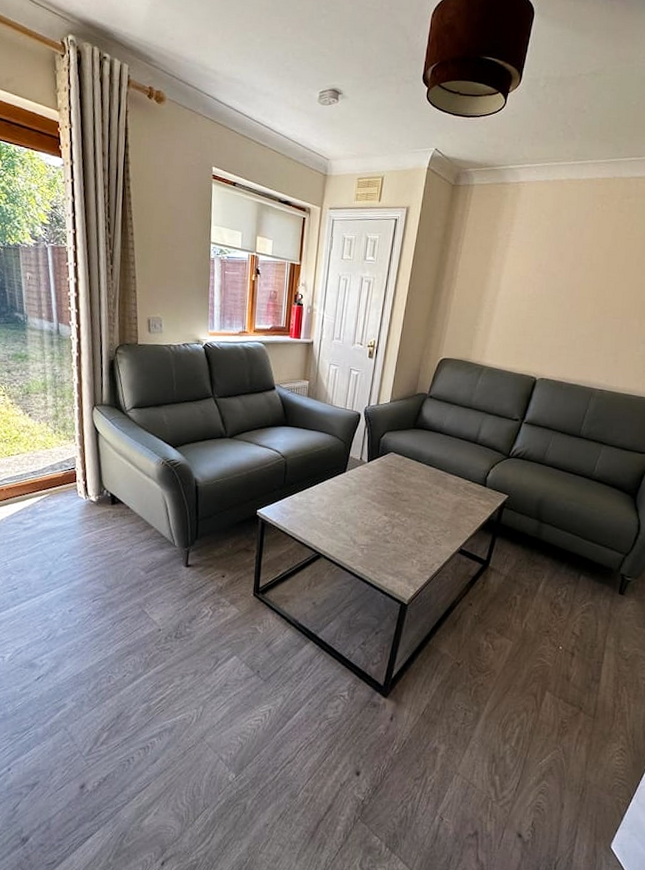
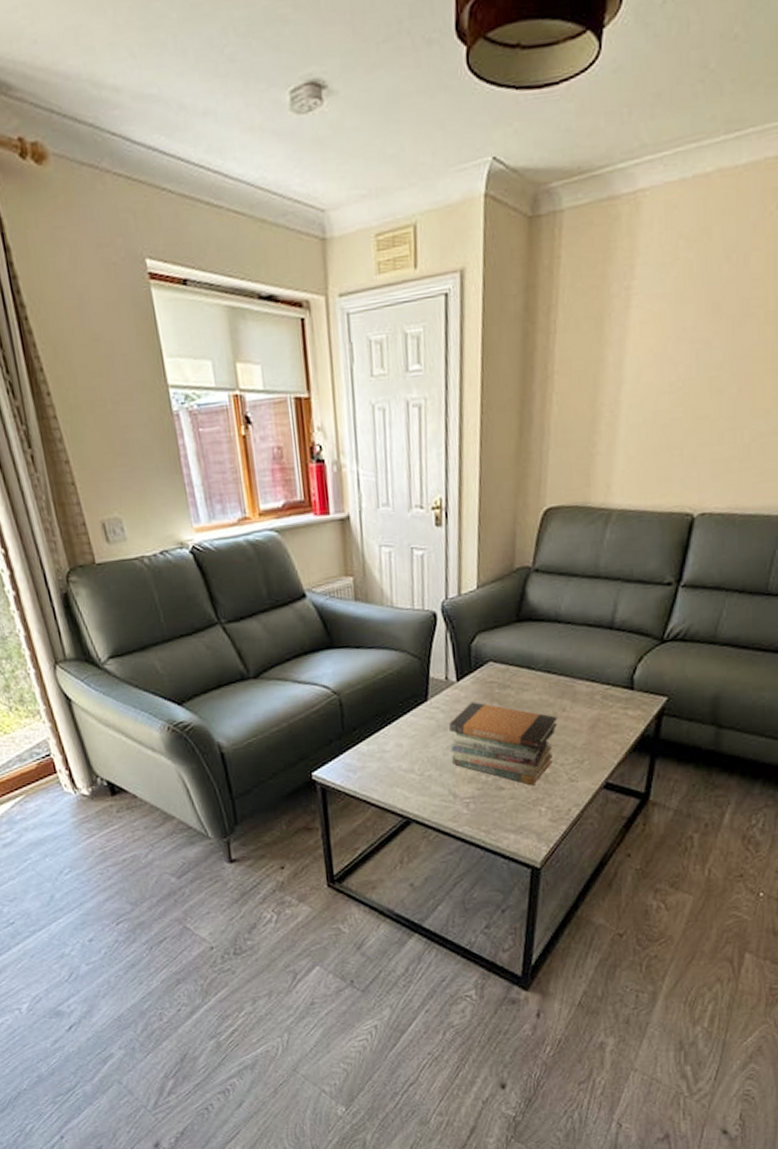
book stack: none [356,478,433,544] -> present [449,702,558,786]

